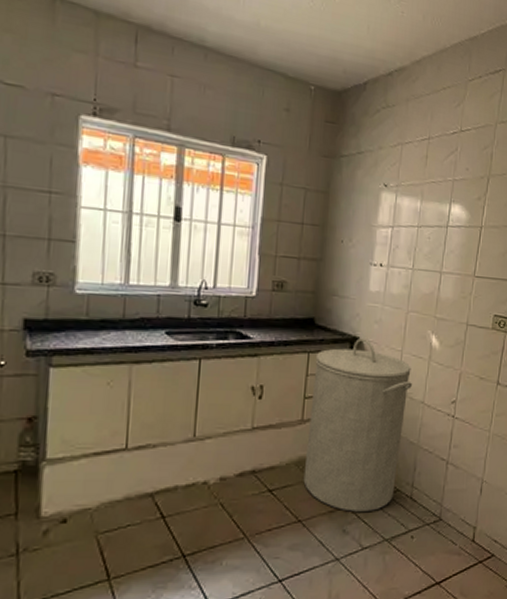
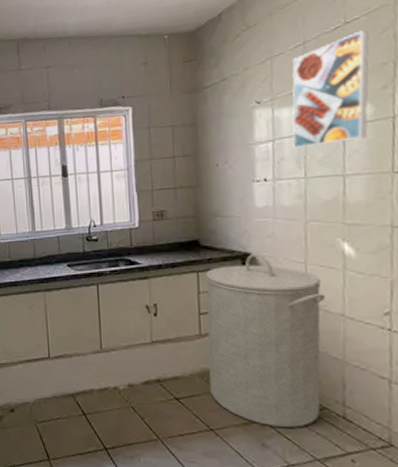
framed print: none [407,141,475,242] -> present [292,29,369,148]

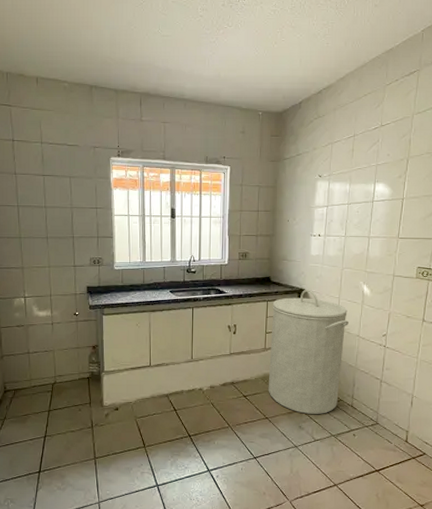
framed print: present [292,29,369,148] -> none [339,133,394,214]

